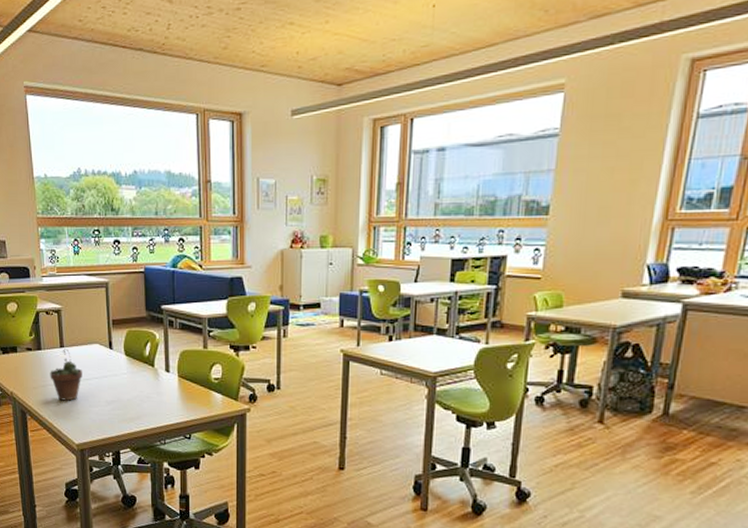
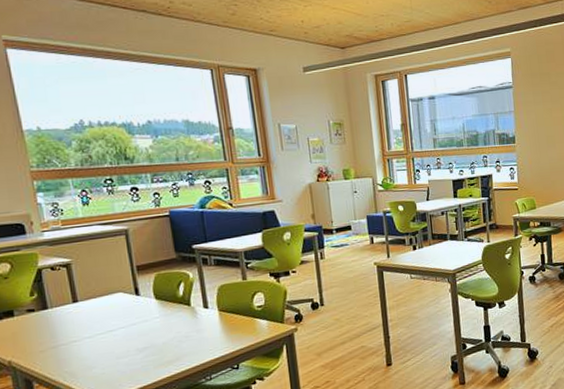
succulent plant: present [50,349,82,401] -> none [61,303,105,359]

